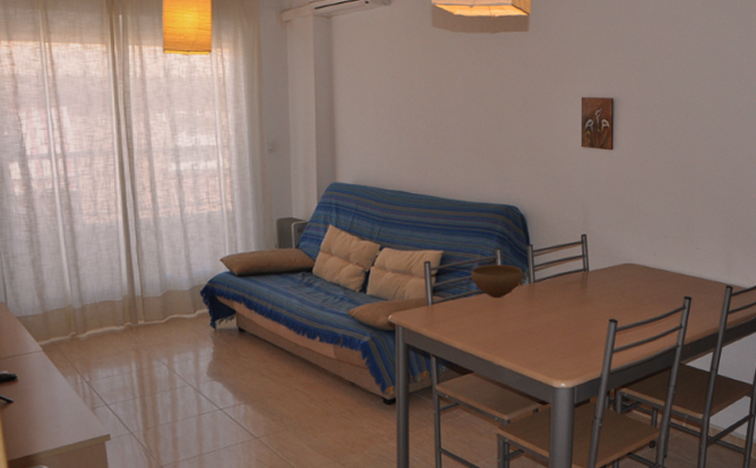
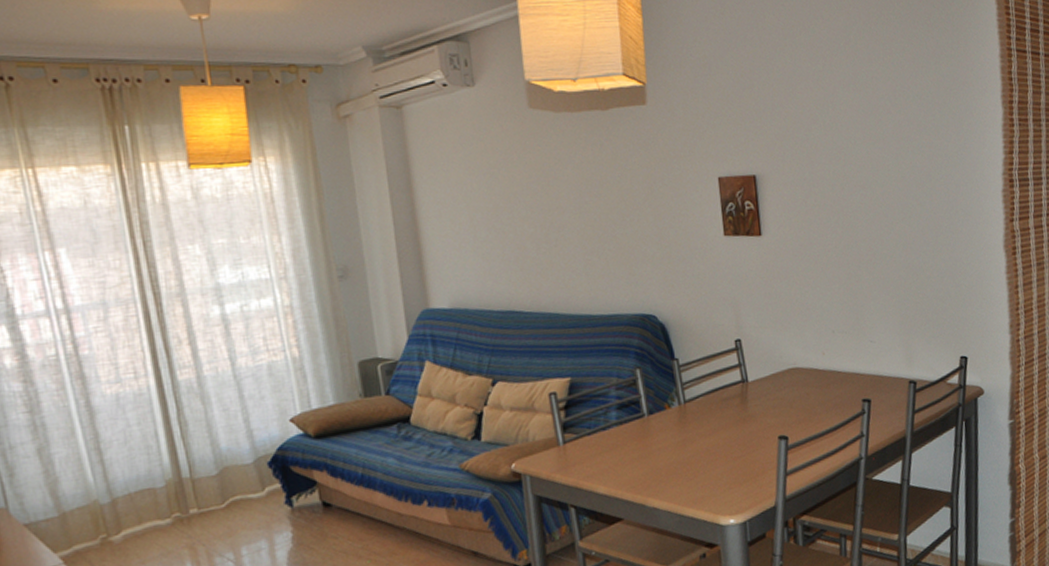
bowl: present [470,264,524,299] -> none [607,385,672,428]

